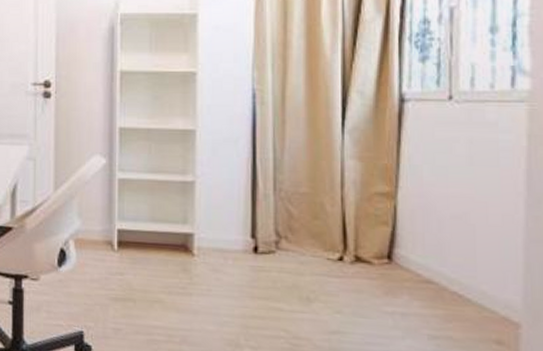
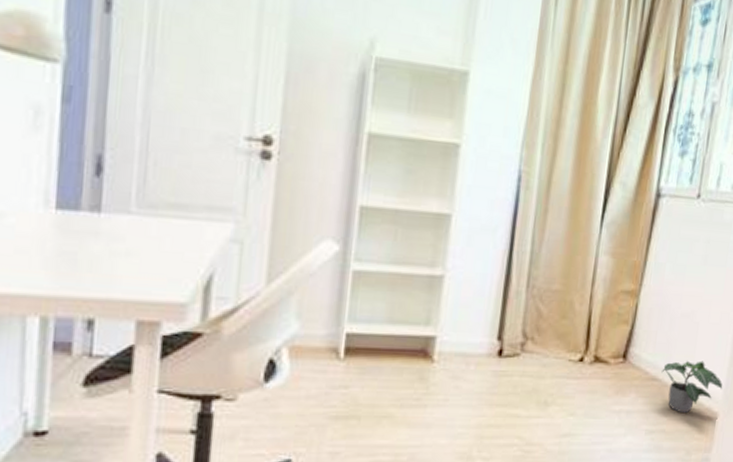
potted plant: none [437,264,521,321] -> present [661,360,723,414]

